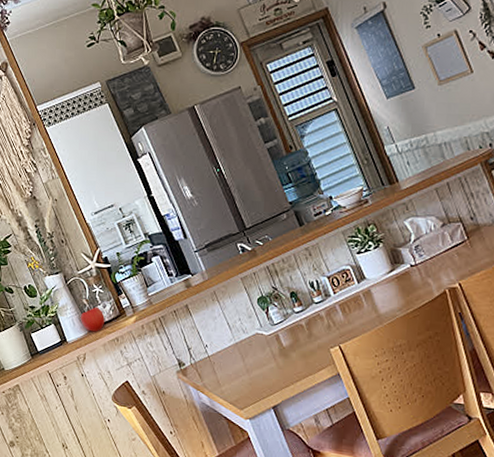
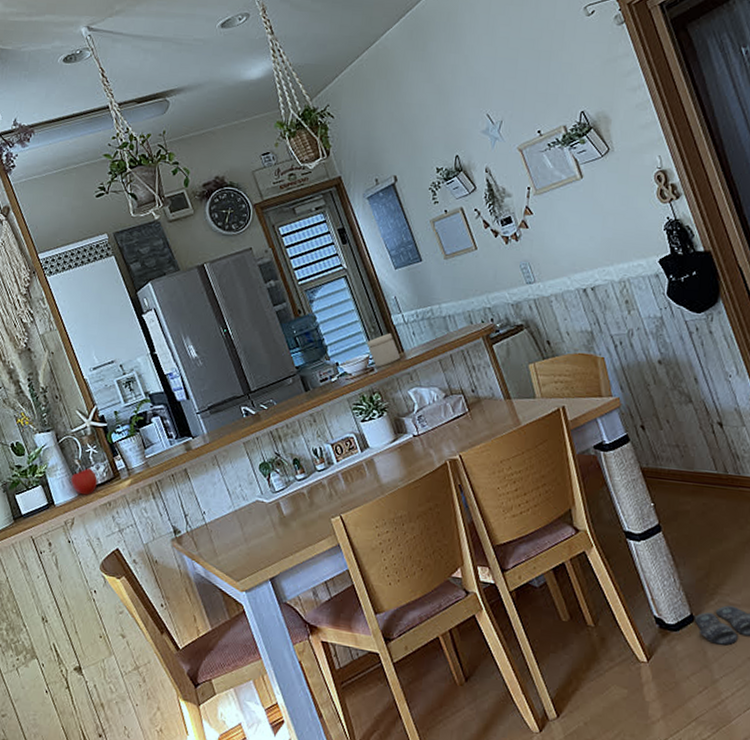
jar: none [360,164,395,199] -> present [367,333,401,367]

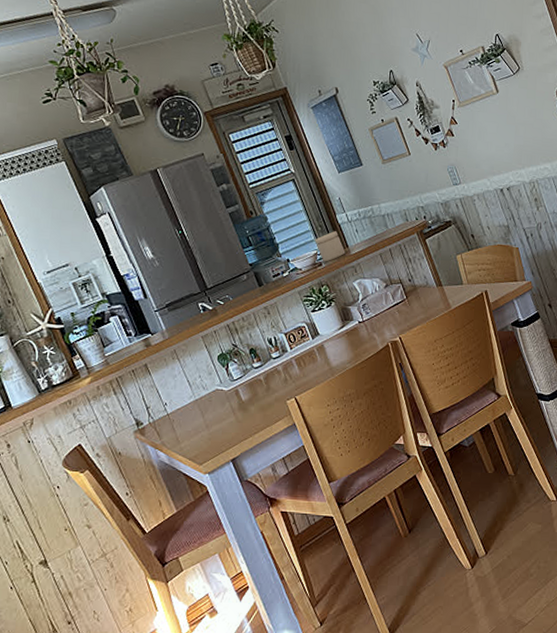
fruit: present [71,468,97,496] -> none [28,369,56,396]

